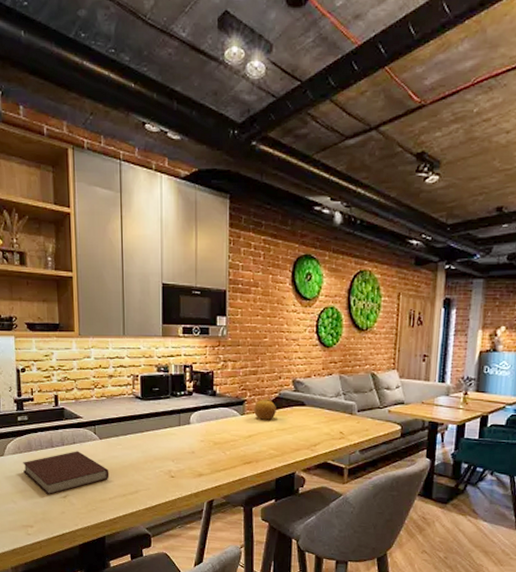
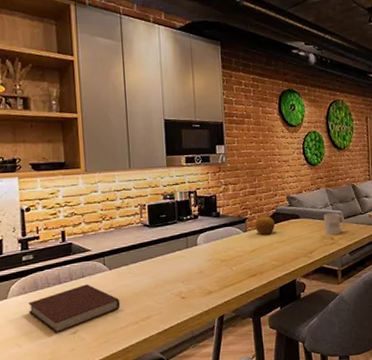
mug: none [333,404,359,428] -> present [324,213,346,235]

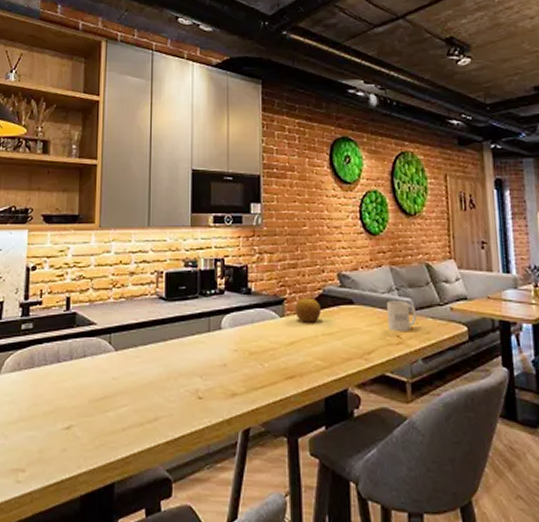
notebook: present [28,284,121,333] -> none [21,366,124,426]

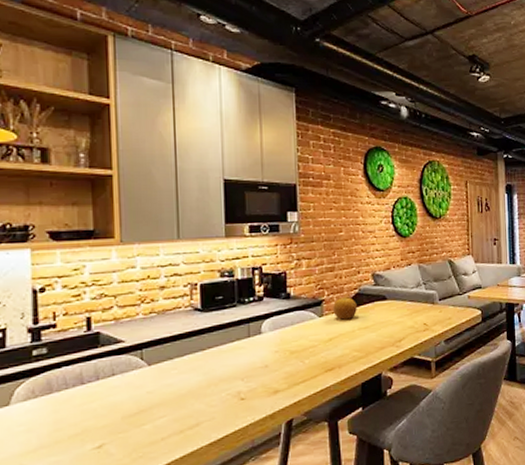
mug: present [387,301,417,331] -> none [416,293,441,320]

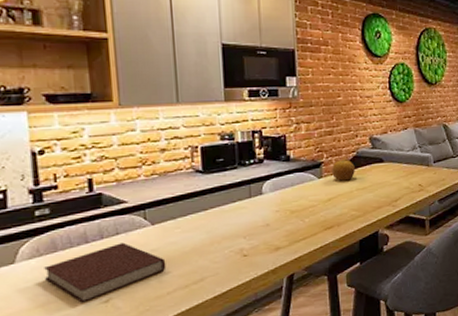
notebook: none [38,384,162,449] -> present [44,242,167,303]

